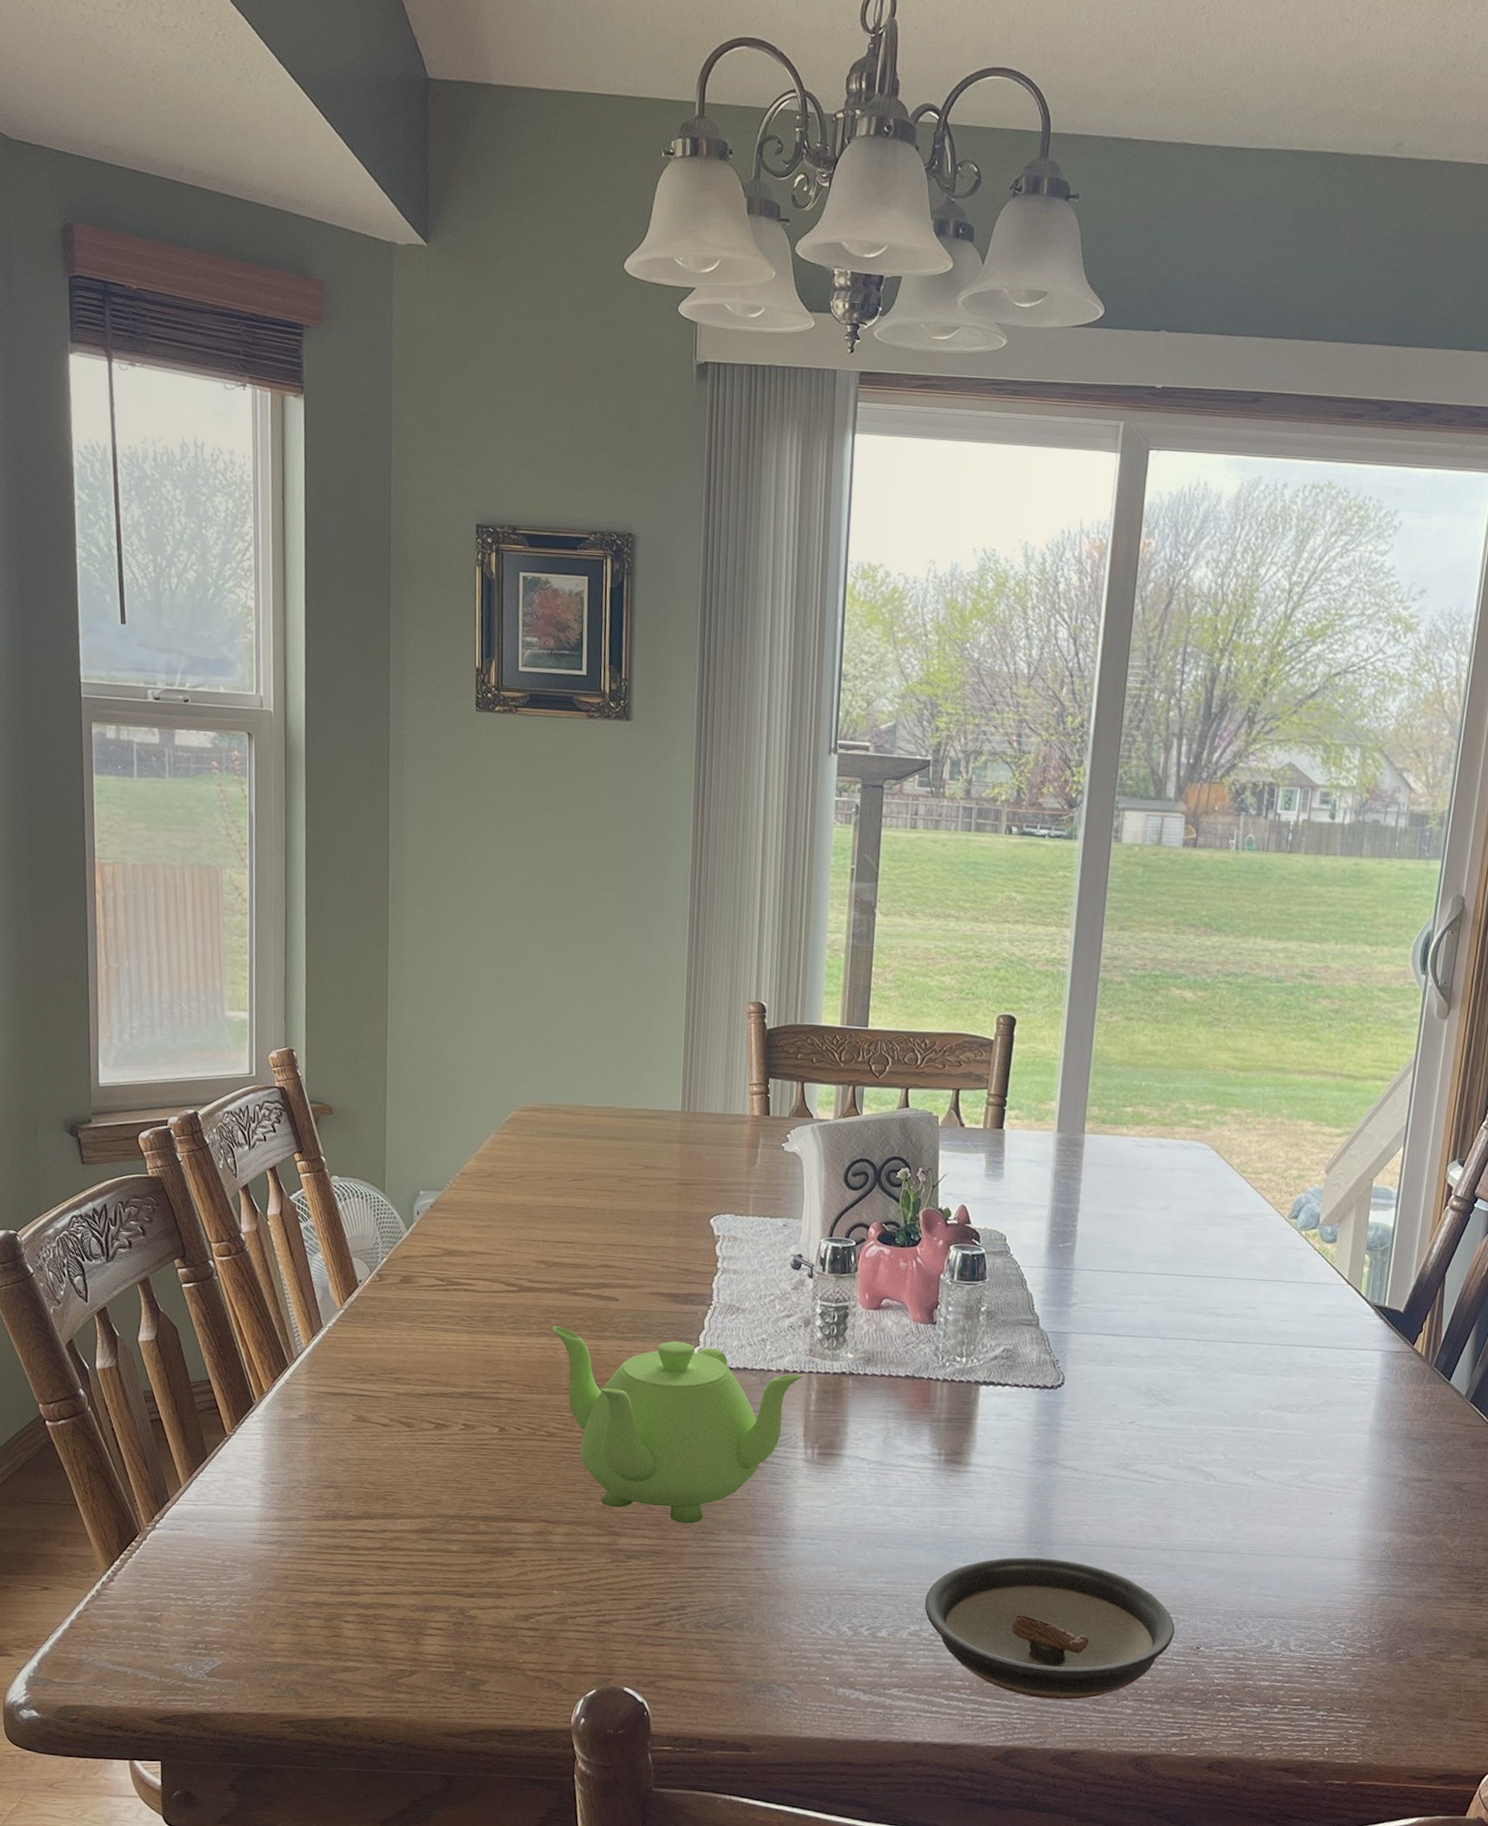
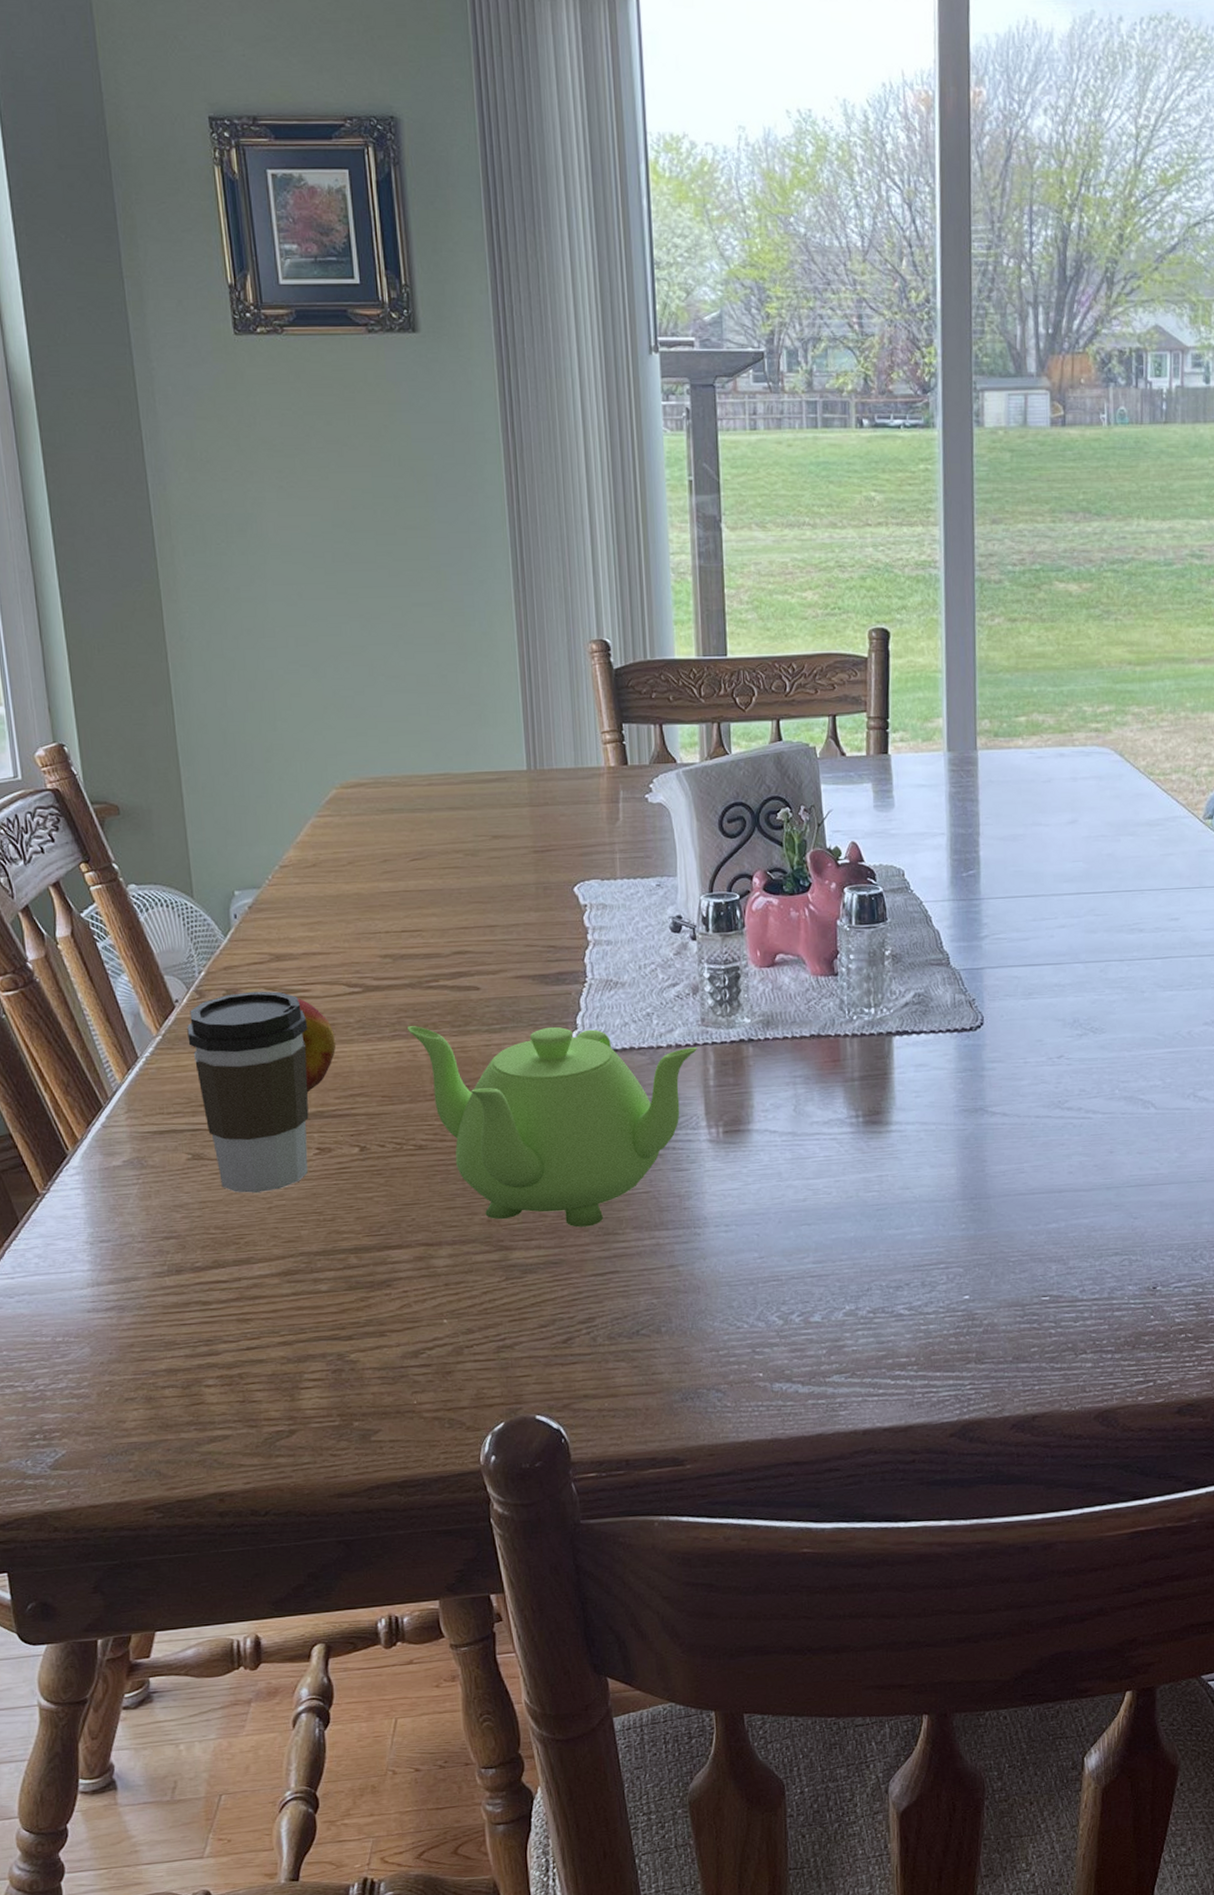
coffee cup: none [366,1280,468,1457] -> present [187,991,309,1193]
fruit: none [459,1290,490,1374] -> present [296,998,337,1093]
saucer: present [925,1557,1175,1700] -> none [858,1213,1128,1364]

